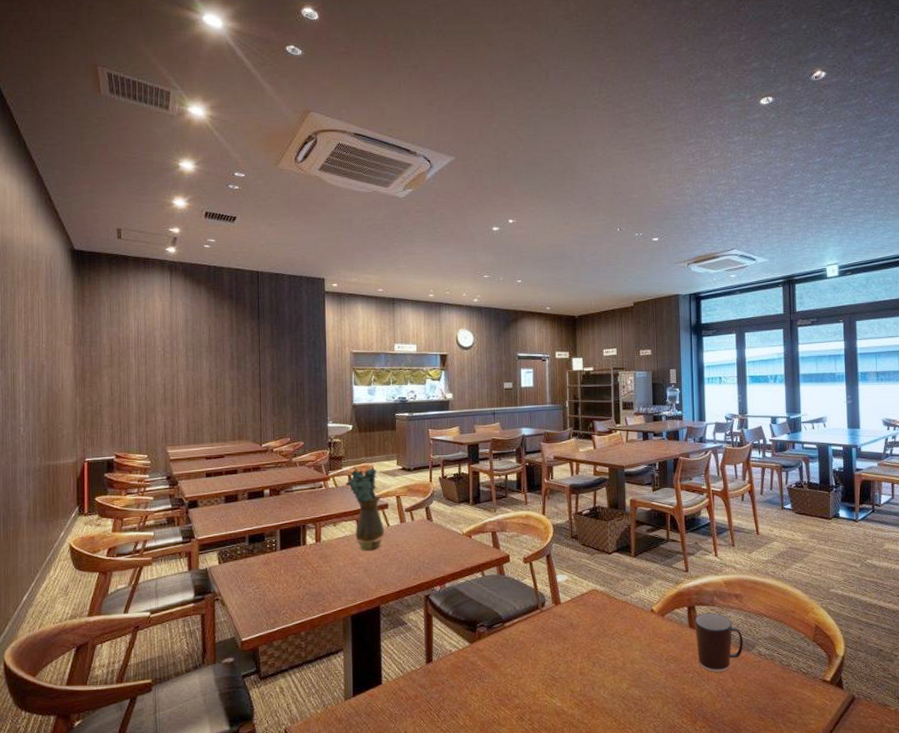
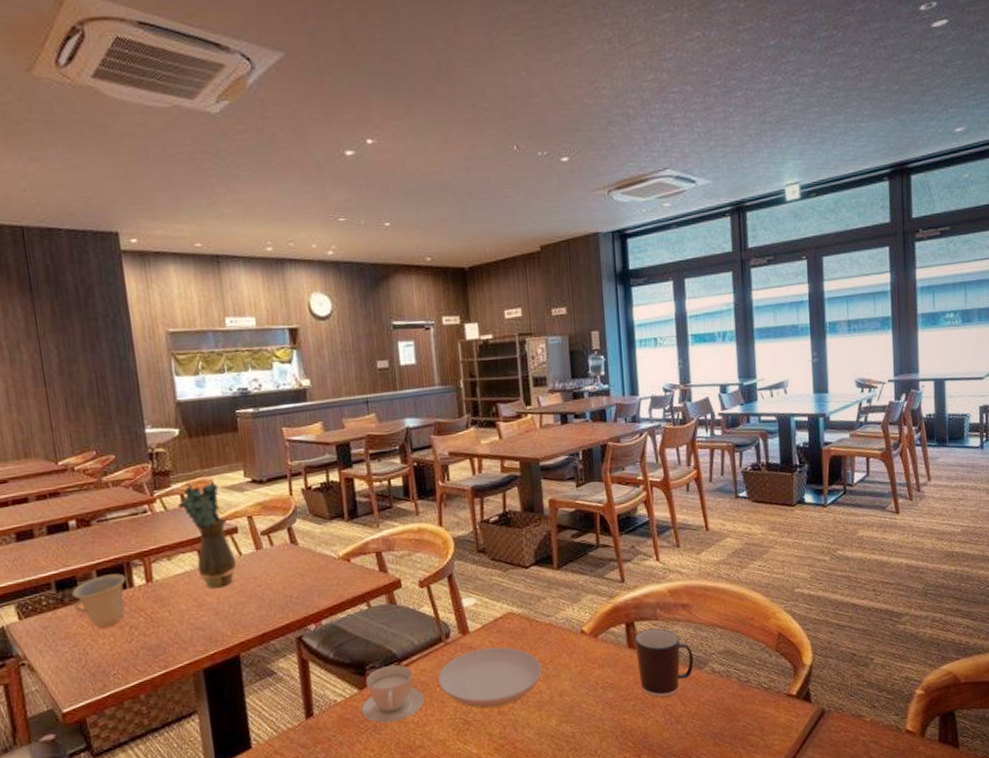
cup: none [259,533,301,575] -> present [72,573,126,628]
teacup: none [470,625,522,673] -> present [361,664,426,723]
saucer: none [534,617,618,668] -> present [438,647,542,708]

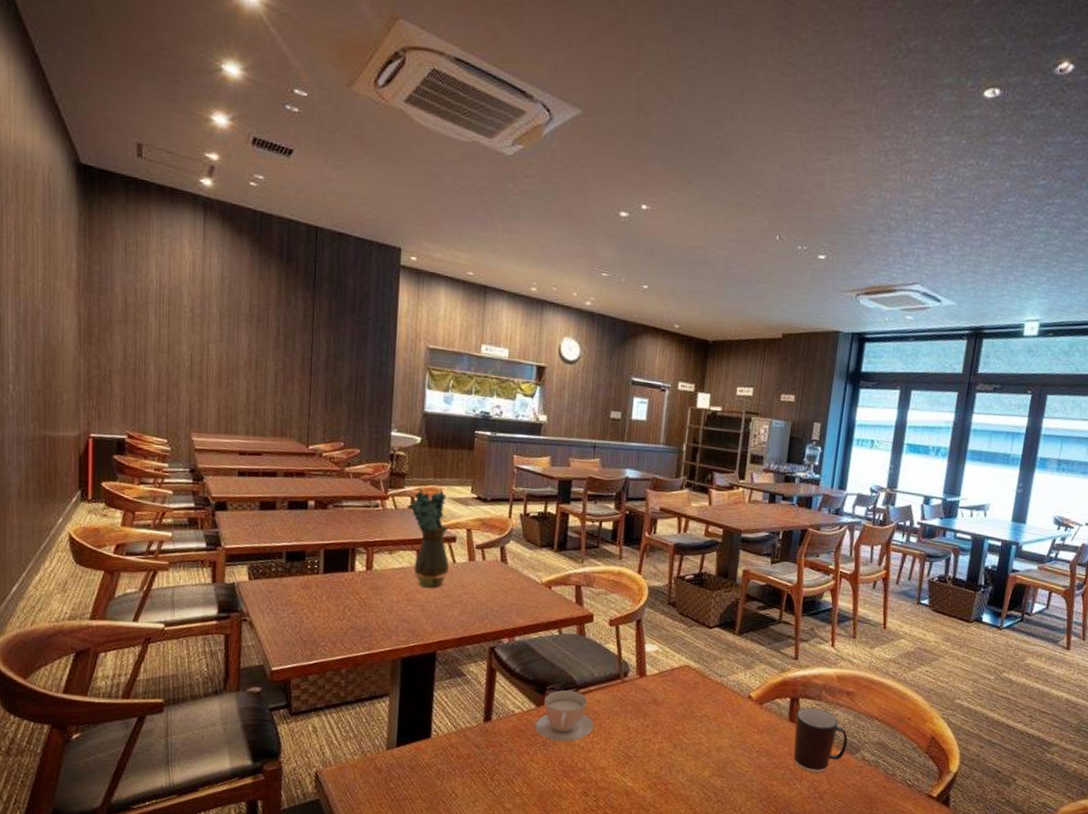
cup: present [72,573,126,628] -> none [298,555,349,603]
saucer: present [438,647,542,708] -> none [609,692,706,748]

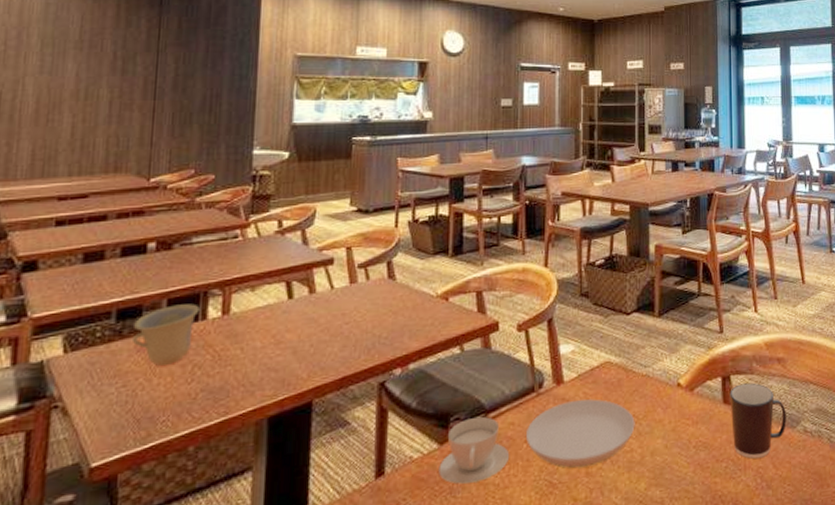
cup: none [298,555,349,603] -> present [131,303,200,366]
vase: present [409,487,449,588] -> none [276,206,326,324]
saucer: none [609,692,706,748] -> present [526,399,635,468]

